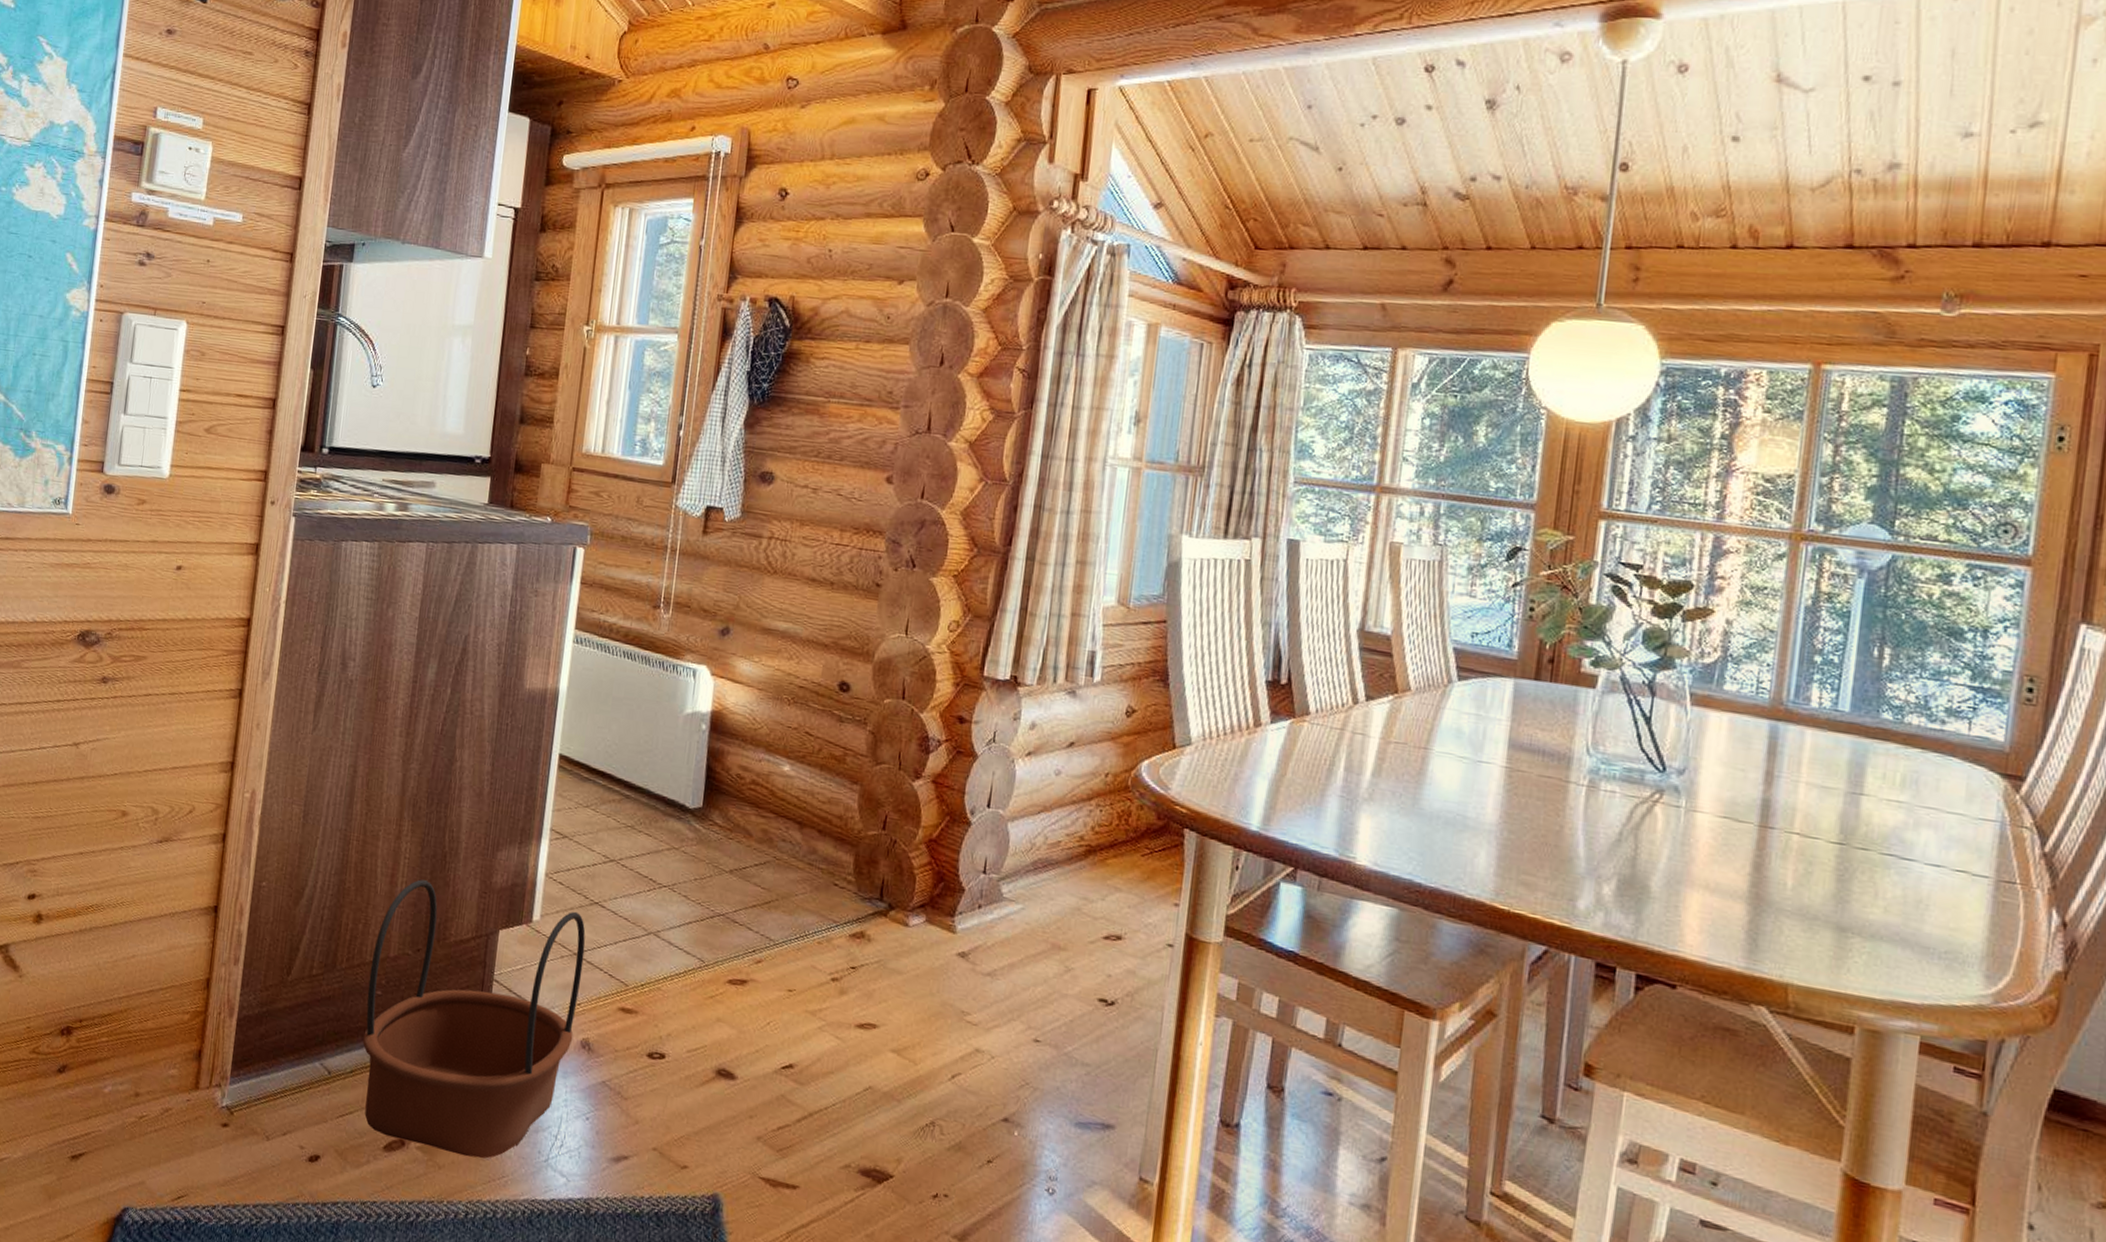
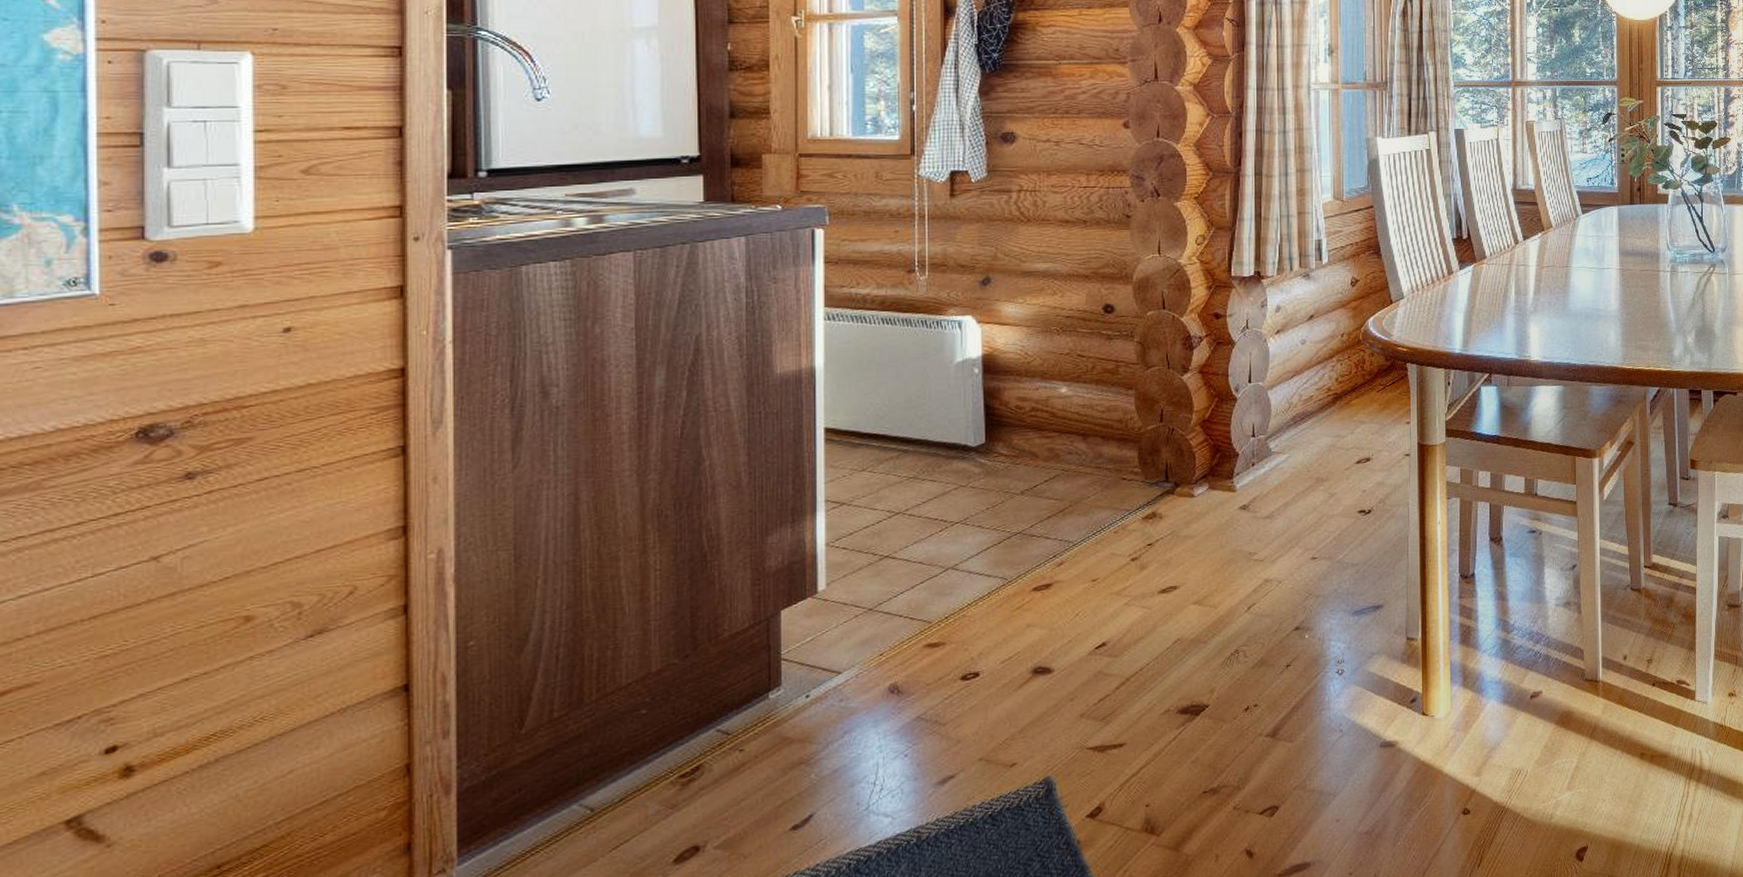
basket: present [363,879,586,1159] -> none [629,570,881,849]

